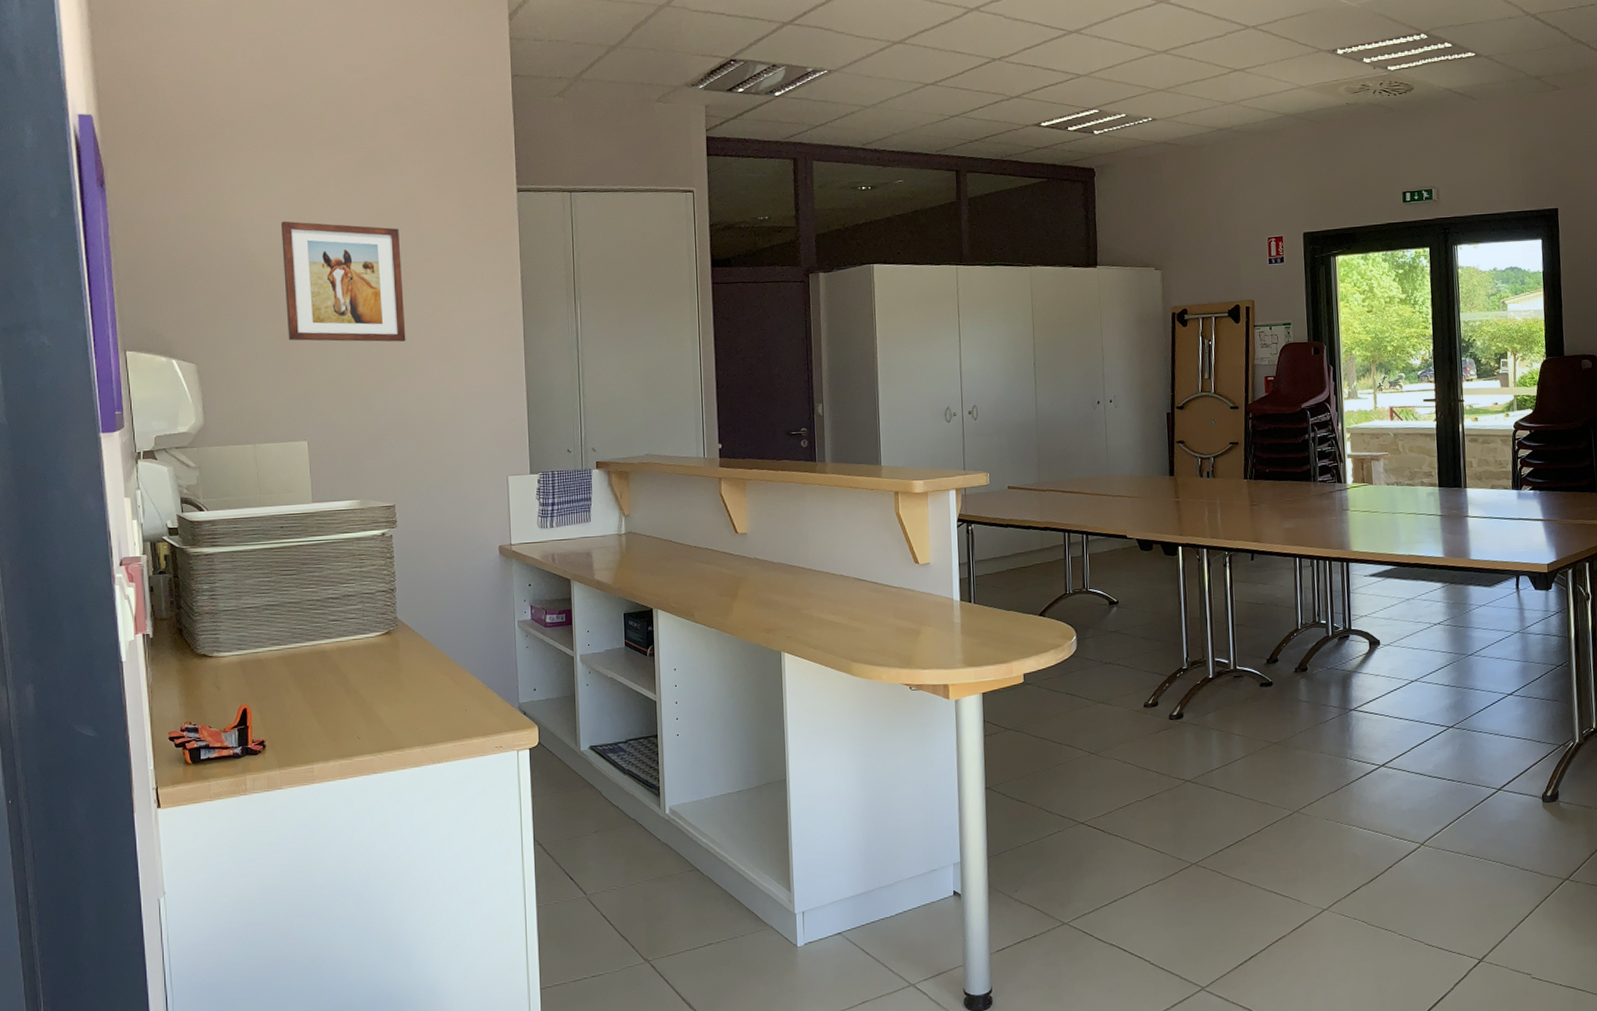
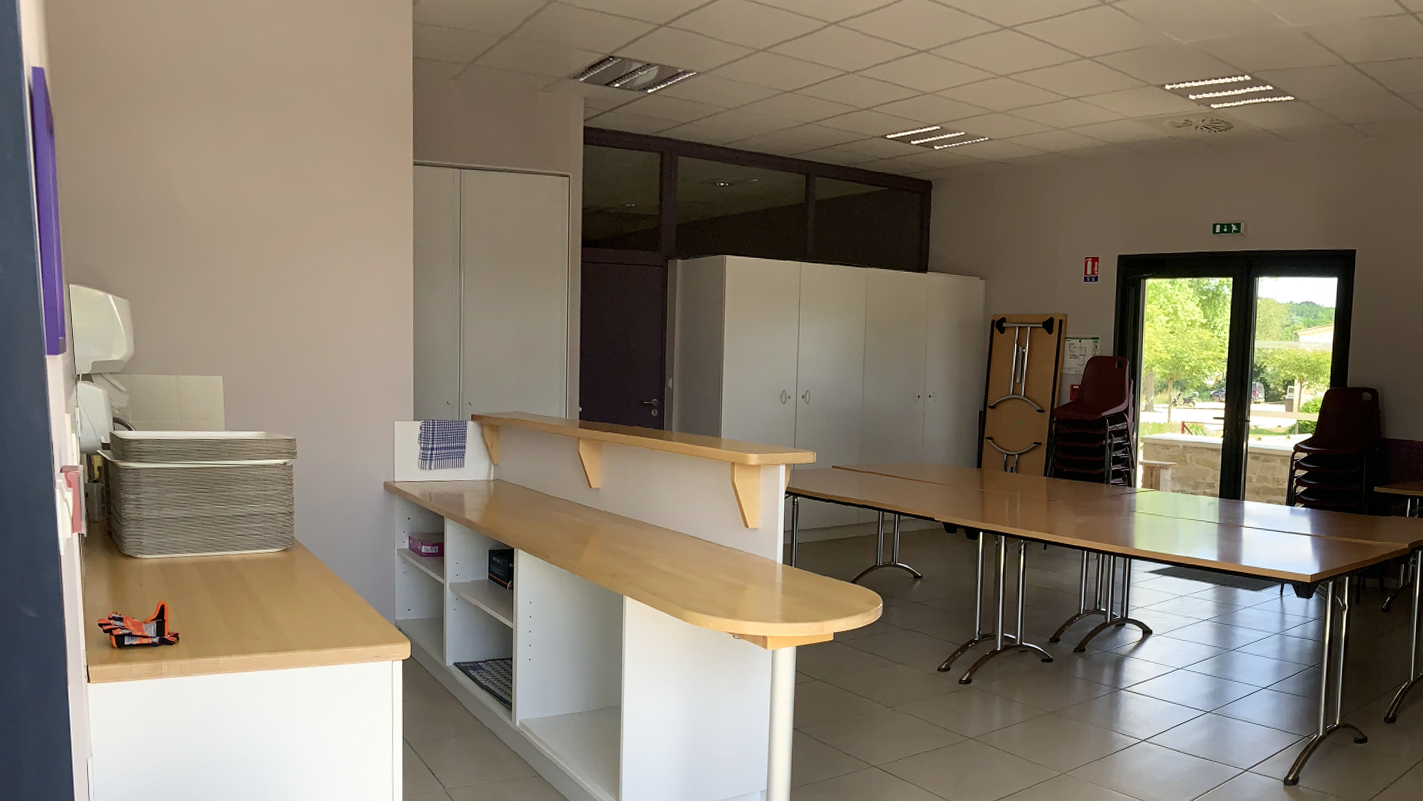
wall art: present [281,221,406,342] -> none [206,177,311,294]

